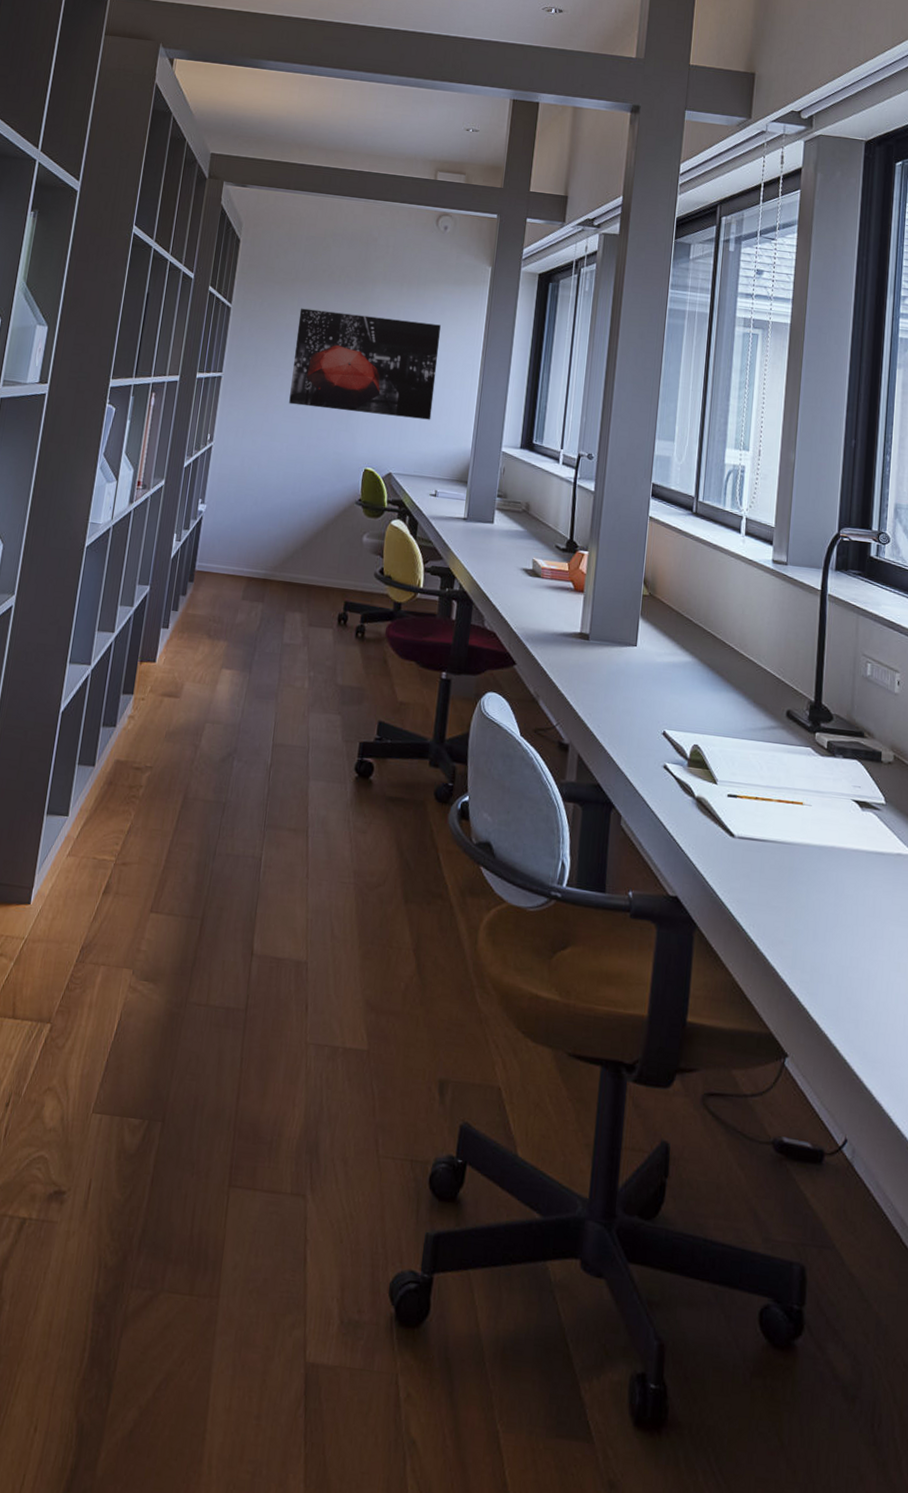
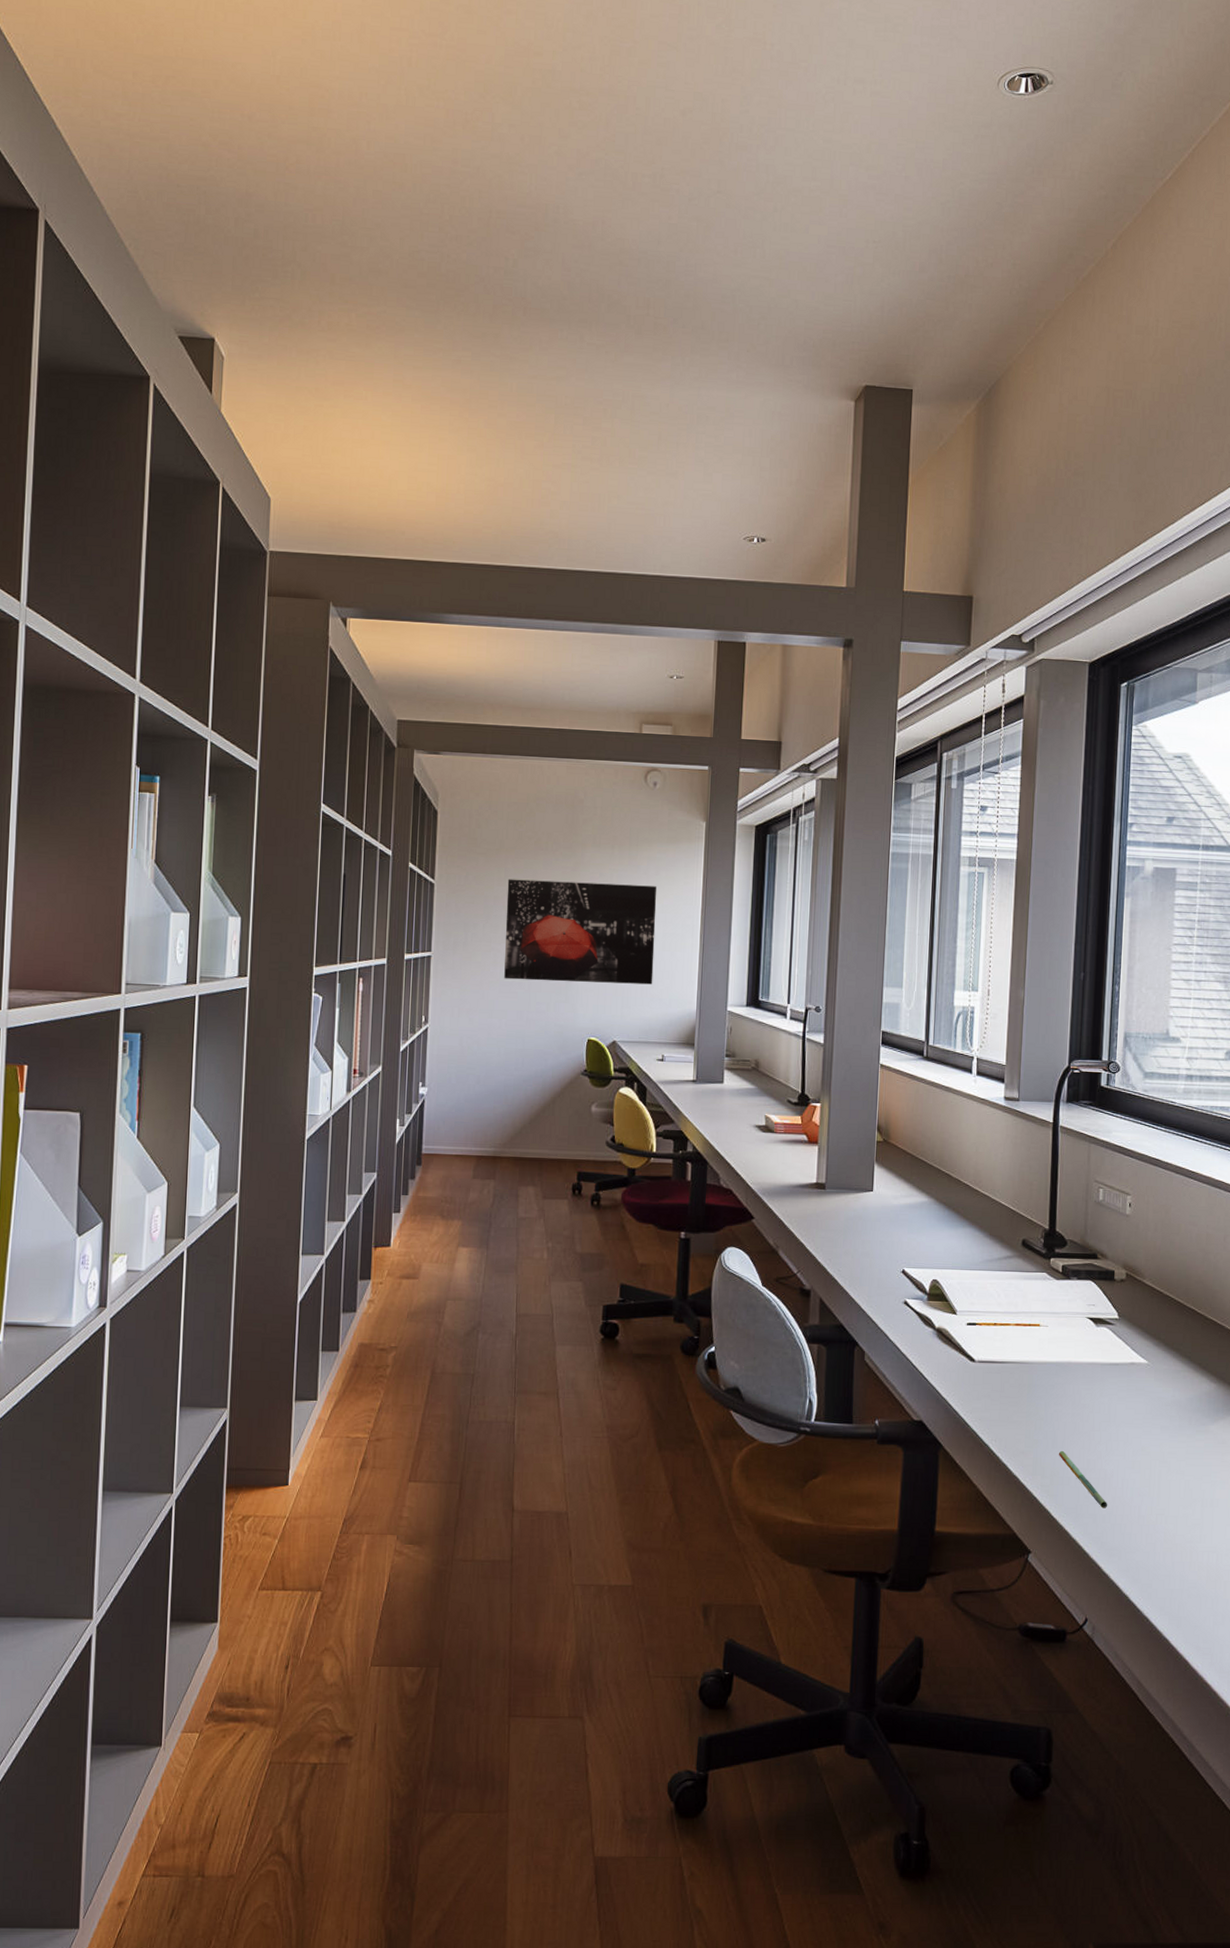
pen: none [820,944,872,1014] -> present [1059,1450,1108,1508]

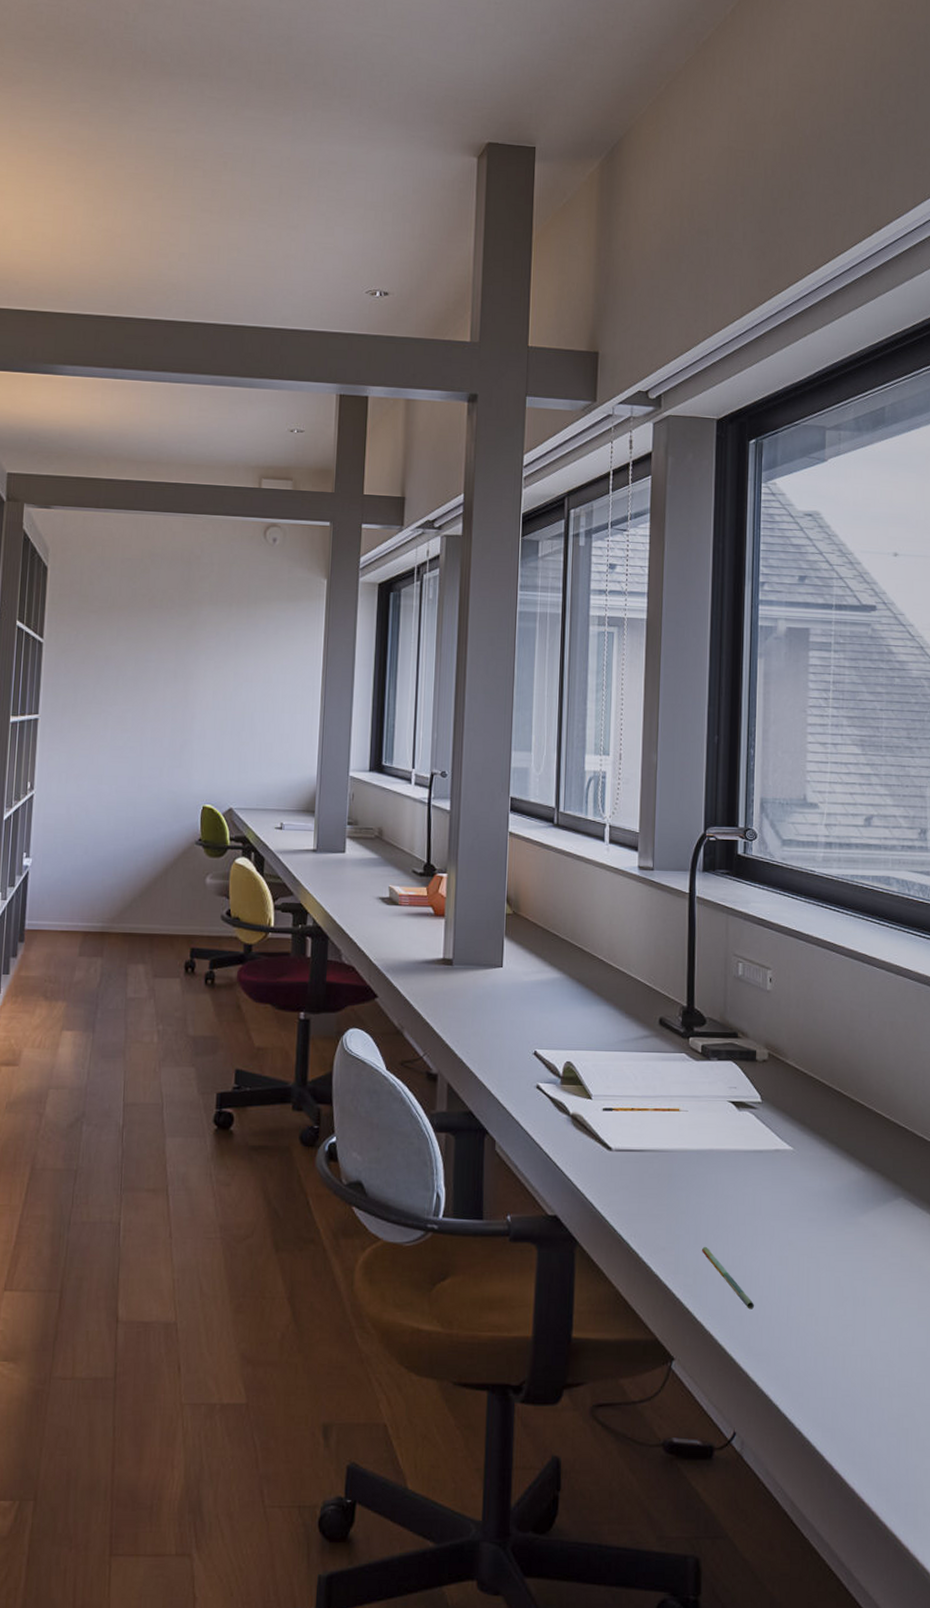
wall art: present [504,879,657,985] -> none [115,638,276,749]

